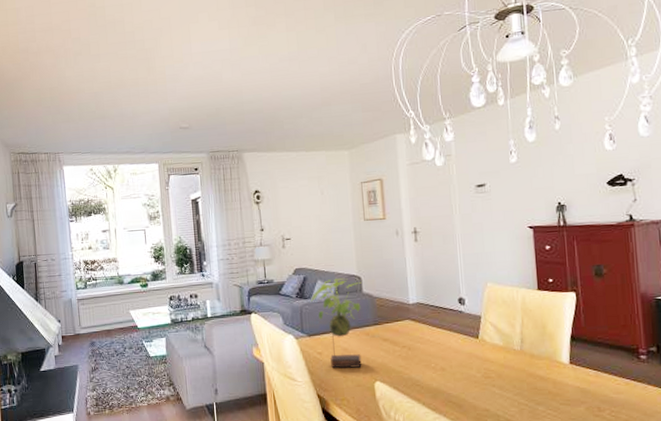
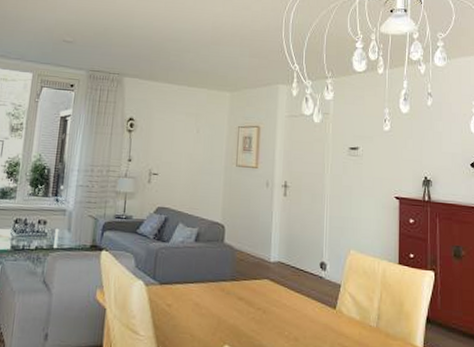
plant: present [310,277,362,369] -> none [168,223,224,327]

